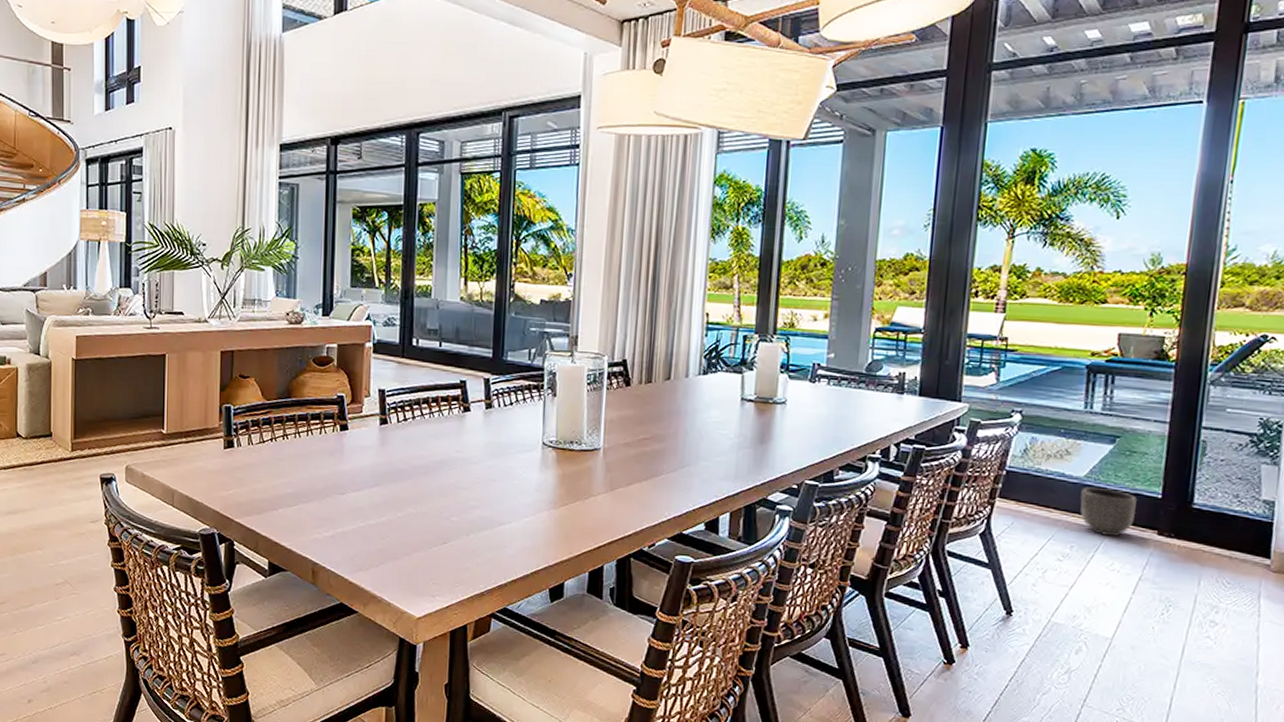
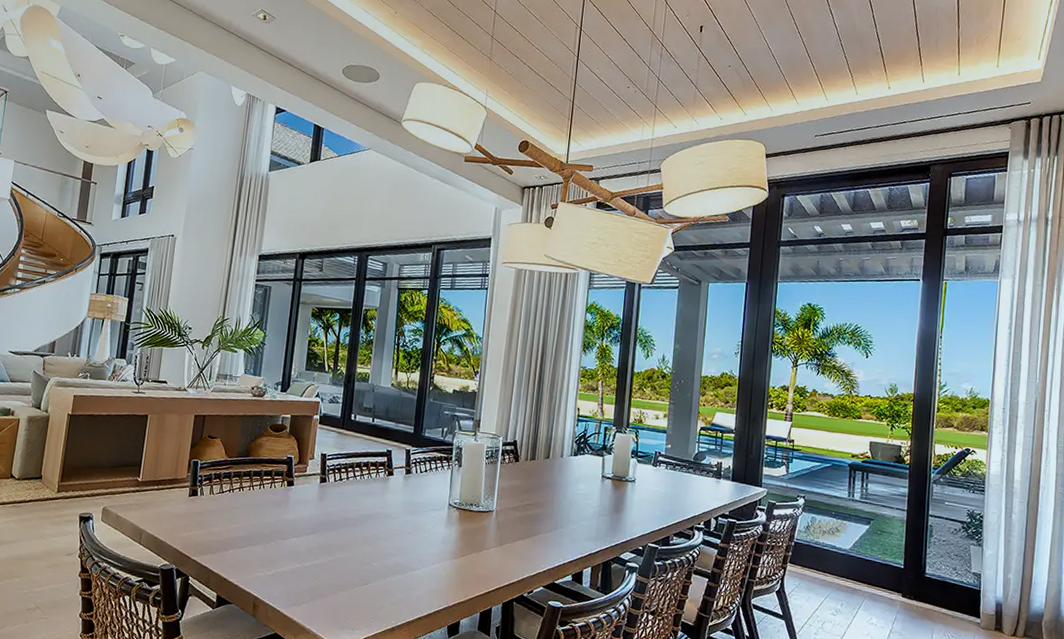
planter: present [1080,487,1137,536] -> none [847,558,887,597]

